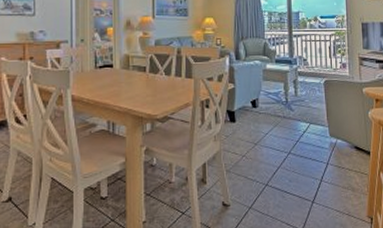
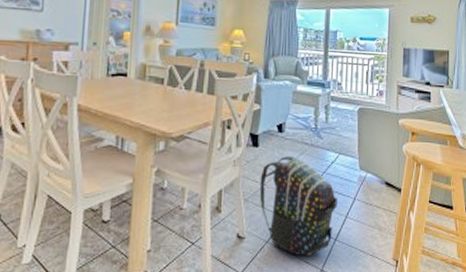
backpack: none [239,128,312,220] -> present [259,155,337,257]

